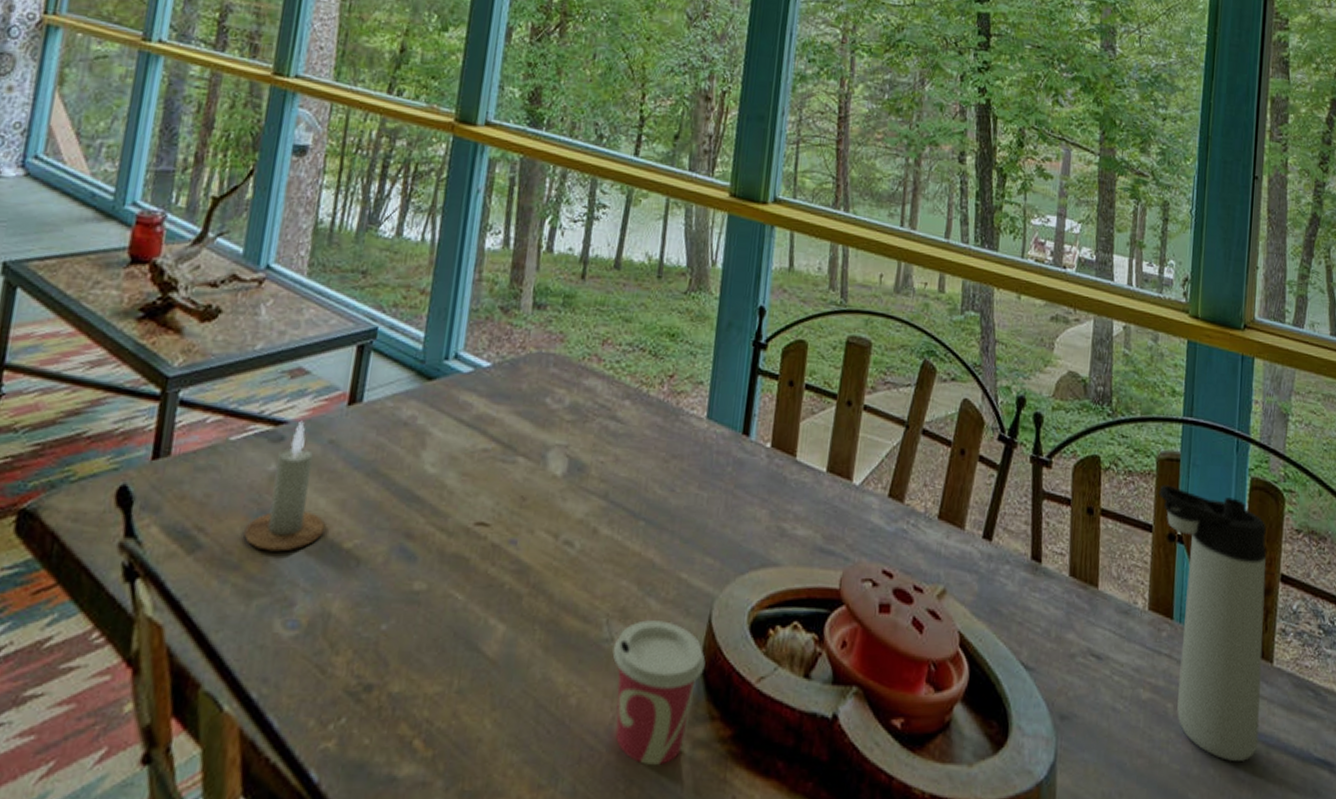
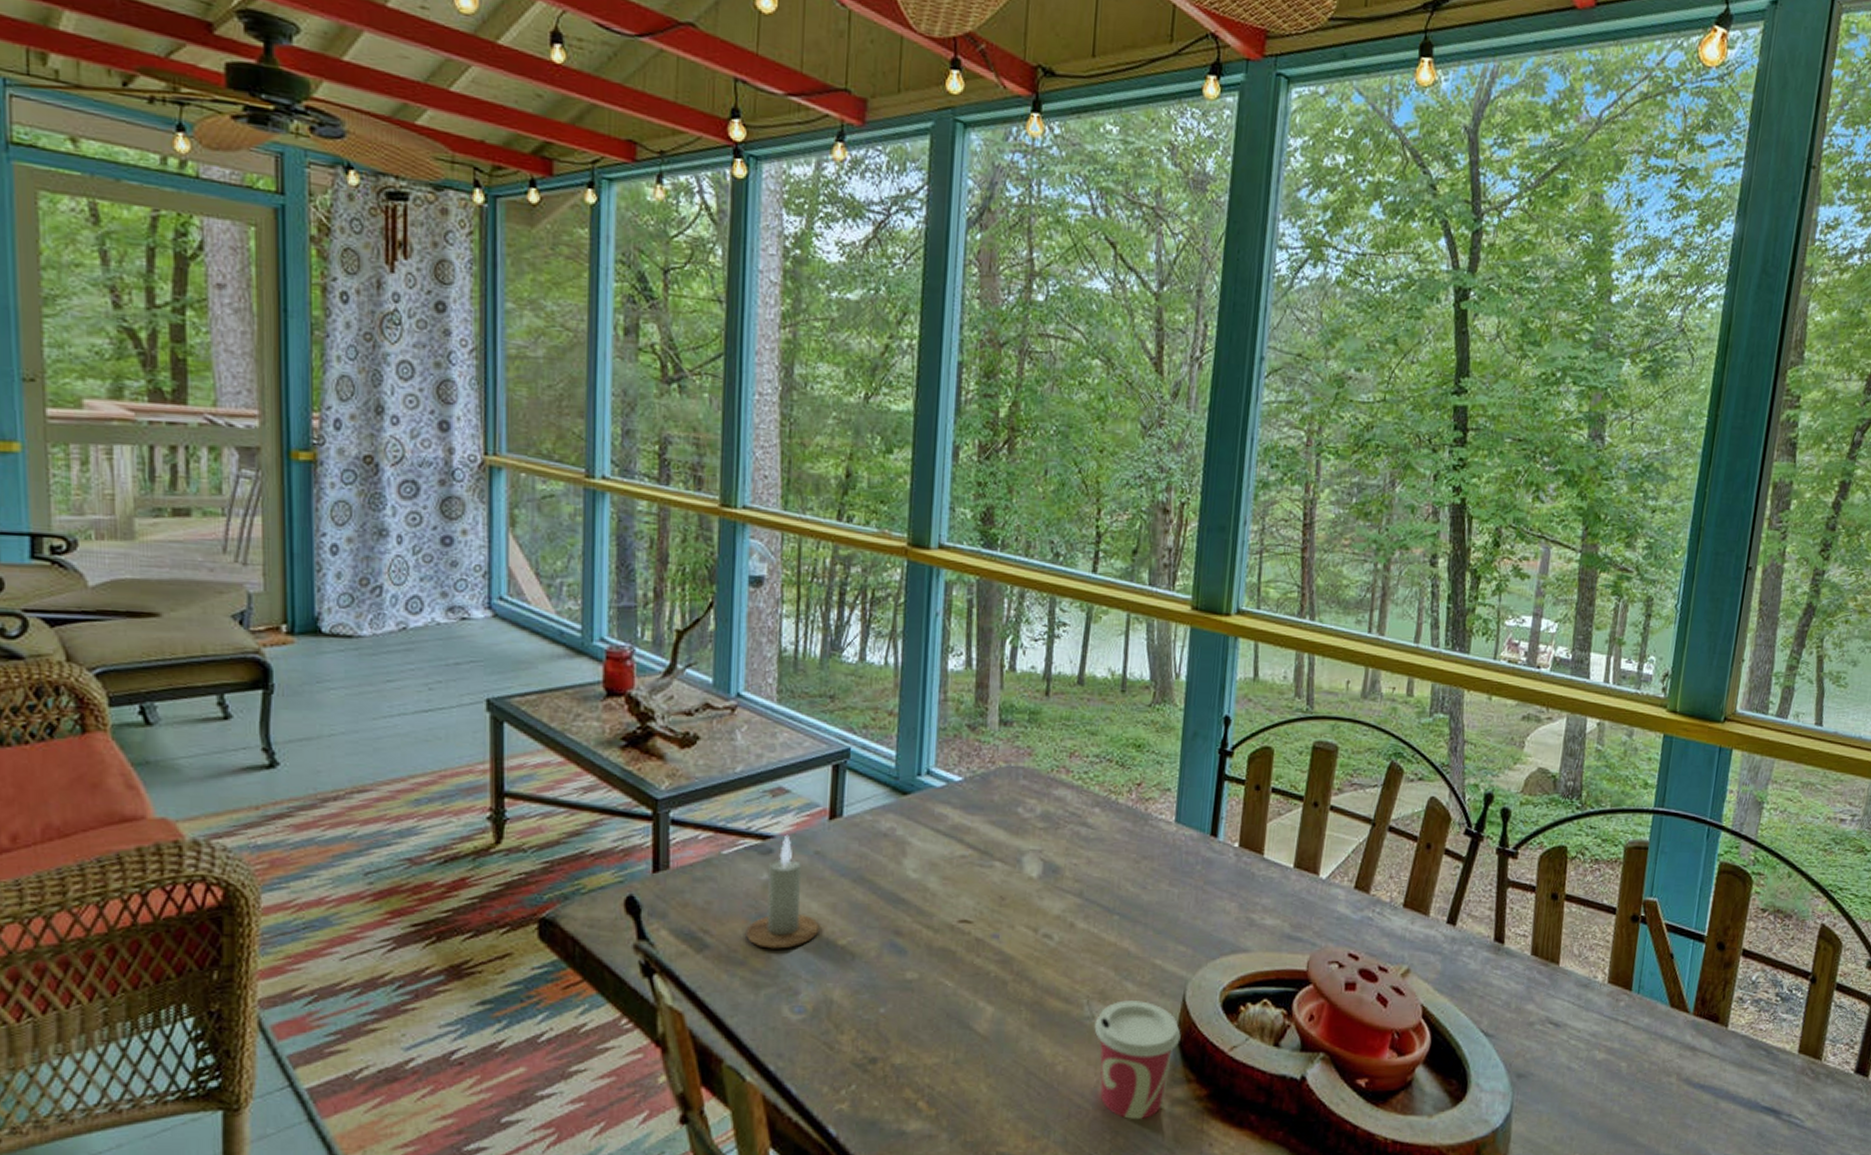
thermos bottle: present [1158,484,1267,761] -> none [1624,871,1732,1110]

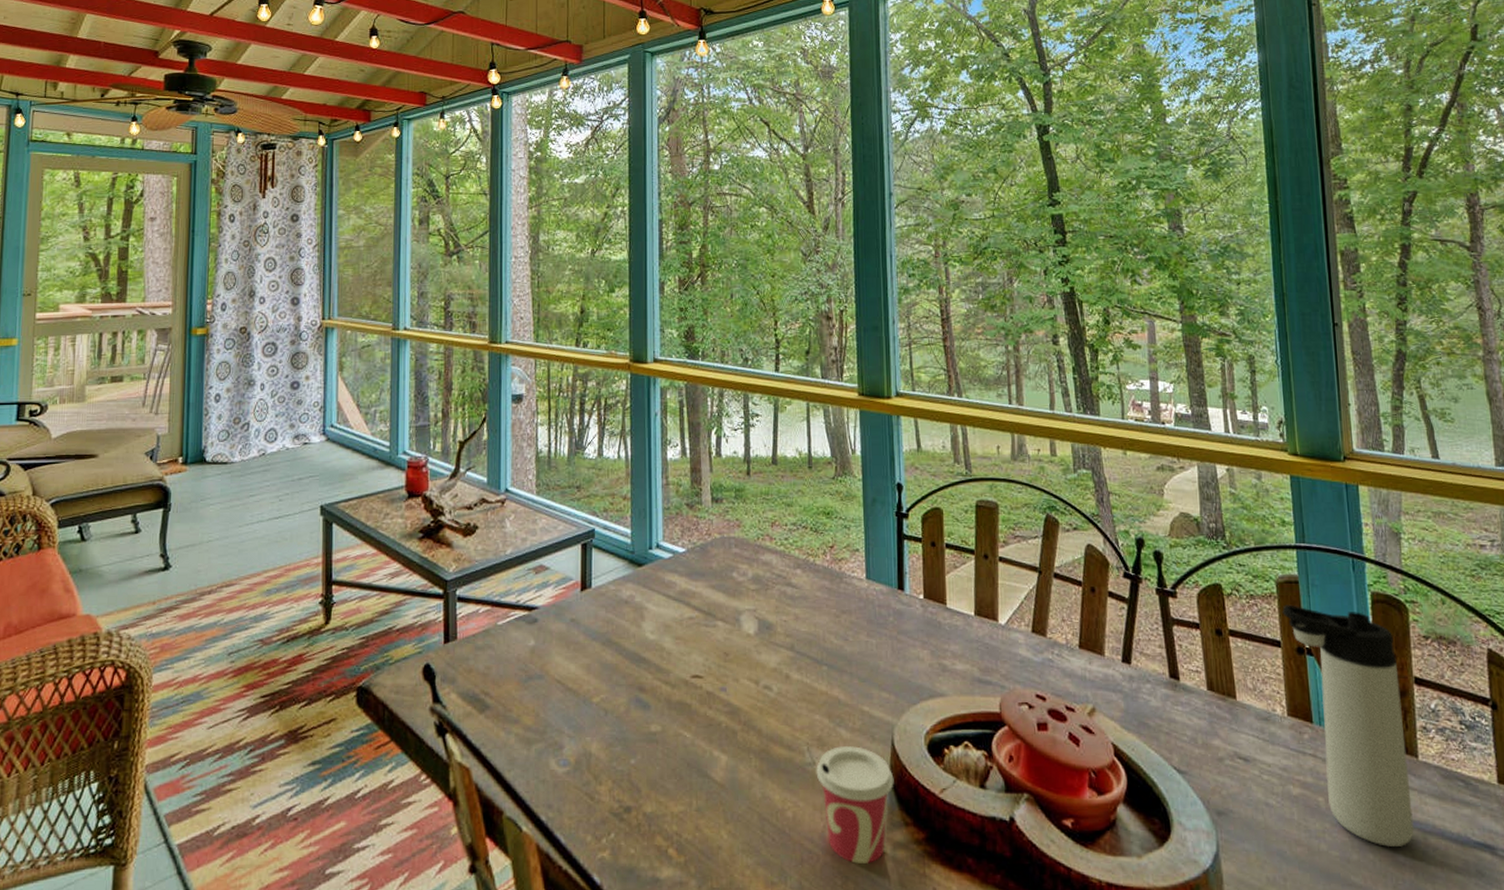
candle: present [746,835,820,949] -> none [518,605,578,707]
thermos bottle: none [1624,871,1732,1110] -> present [1282,604,1414,847]

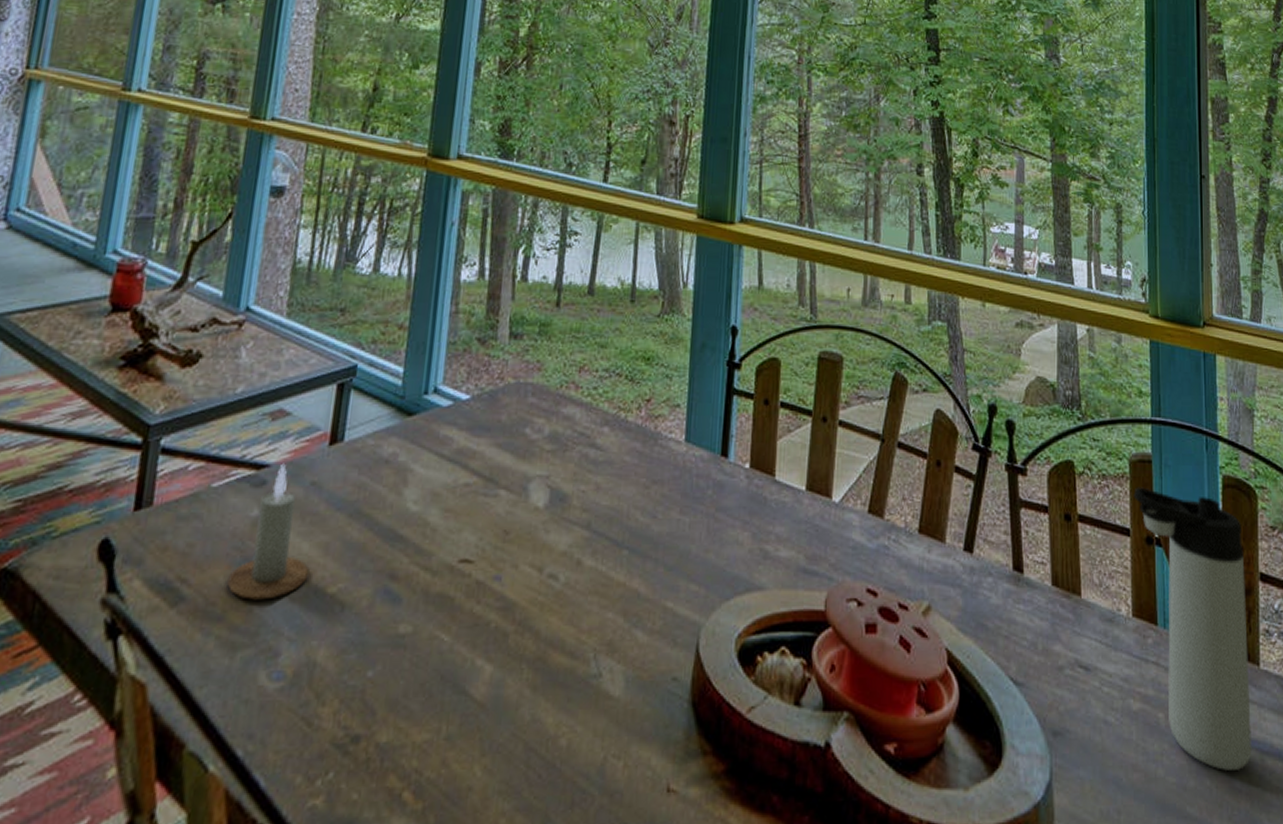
candle: none [518,605,578,707] -> present [227,463,309,600]
cup: present [816,746,894,864] -> none [601,653,695,806]

